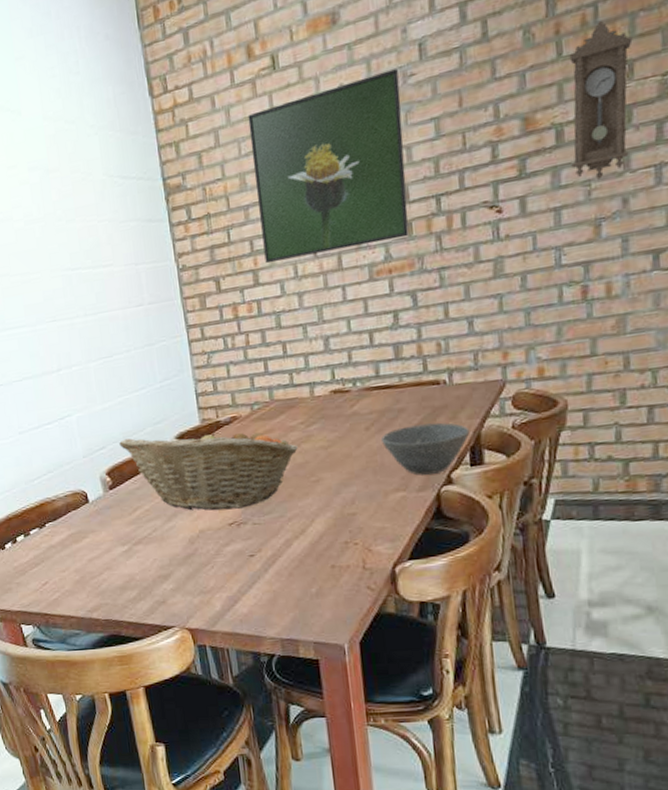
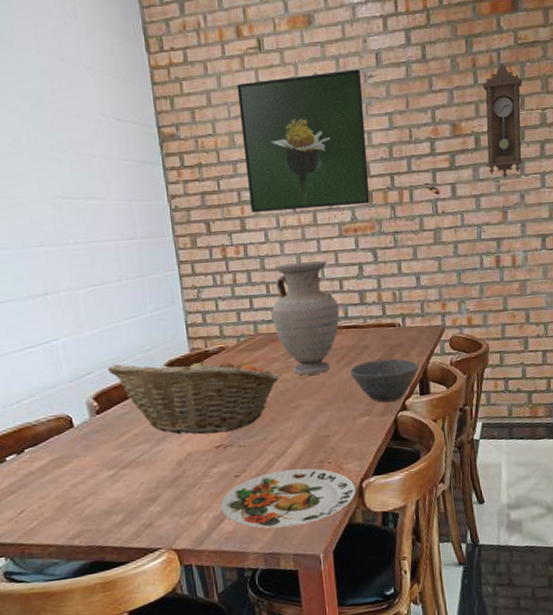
plate: none [234,549,388,613] -> present [220,468,356,528]
vase: none [289,311,370,446] -> present [272,261,340,376]

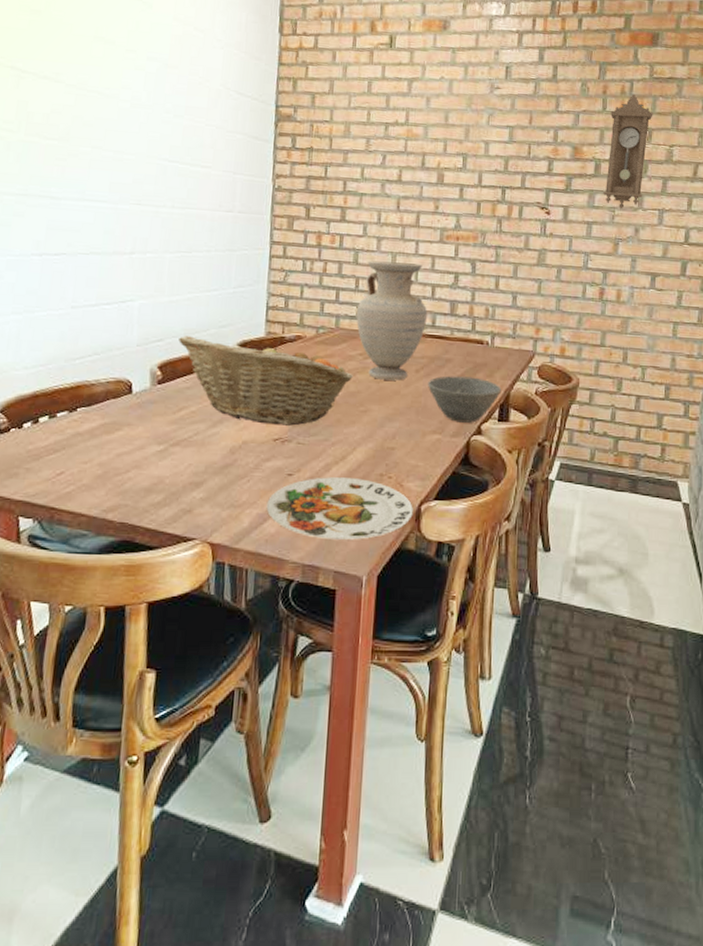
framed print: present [236,69,370,213] -> none [354,76,488,214]

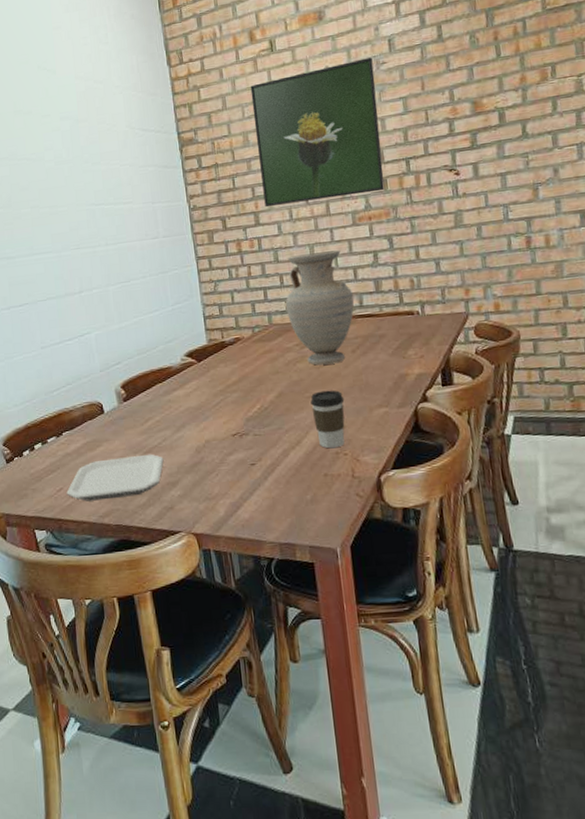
plate: none [67,446,192,492] -> present [66,454,164,502]
fruit basket: present [179,336,353,426] -> none [134,345,294,422]
plate: present [266,477,413,540] -> none [237,459,374,518]
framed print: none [354,76,488,214] -> present [250,57,384,208]
coffee cup: none [364,407,399,470] -> present [310,390,345,449]
bowl: present [428,376,502,423] -> none [366,347,441,393]
pendulum clock: present [603,94,653,209] -> none [506,32,557,153]

